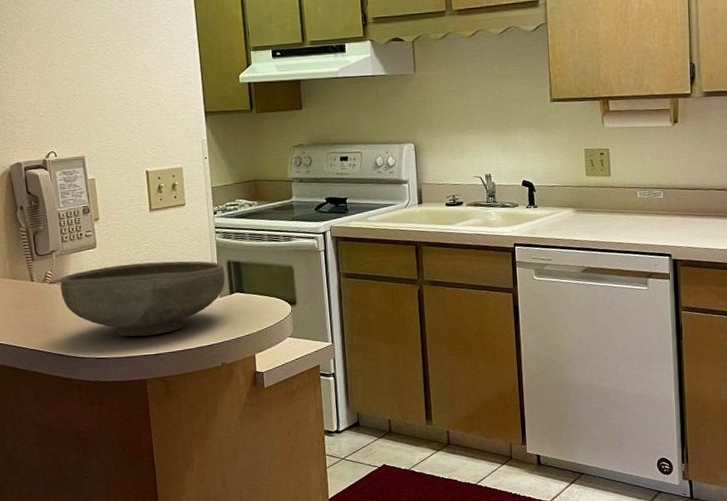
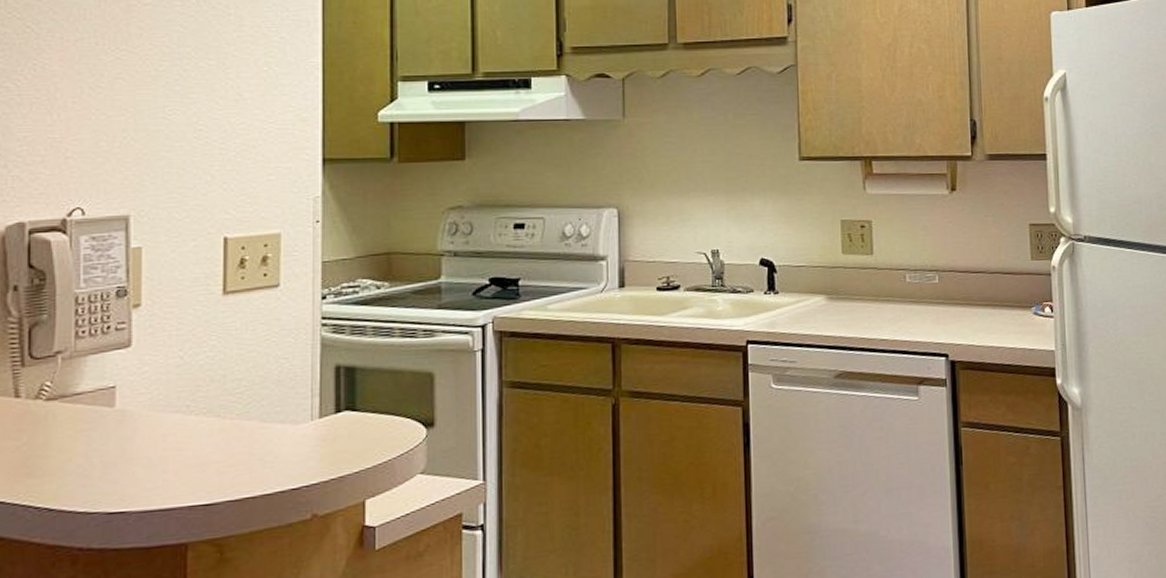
bowl: present [60,261,226,337] -> none [63,365,330,479]

